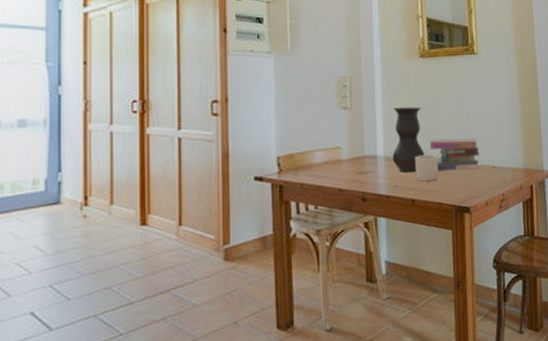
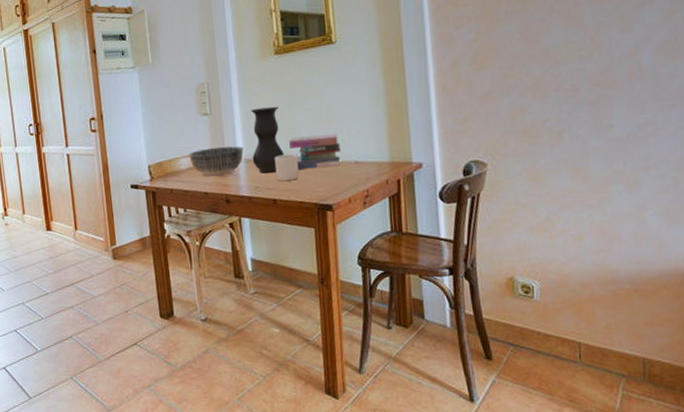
bowl: none [324,142,384,173] -> present [189,146,244,177]

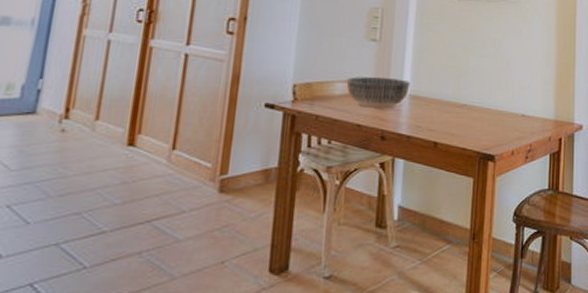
vase: present [250,106,284,174] -> none [418,44,454,113]
mug: present [274,153,299,182] -> none [440,96,467,125]
books: present [289,133,340,170] -> none [460,81,510,117]

